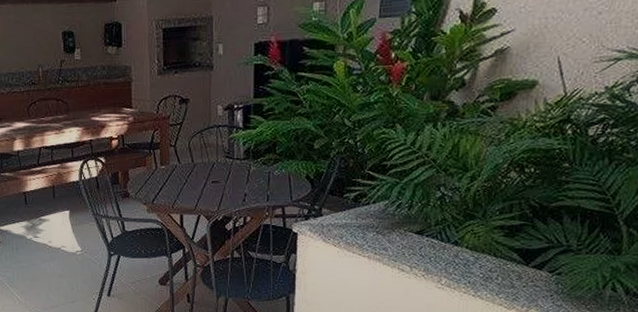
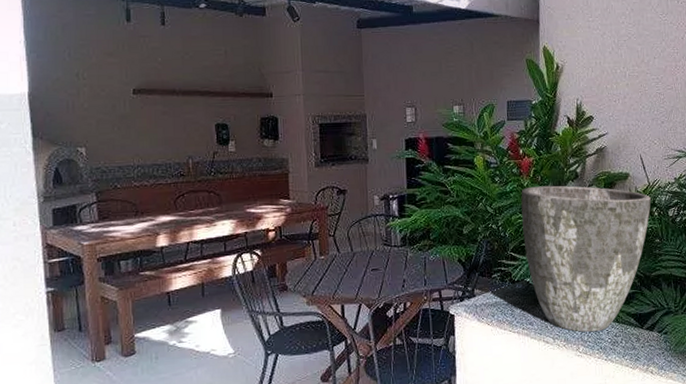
planter pot: none [385,95,565,265] -> present [521,185,651,333]

